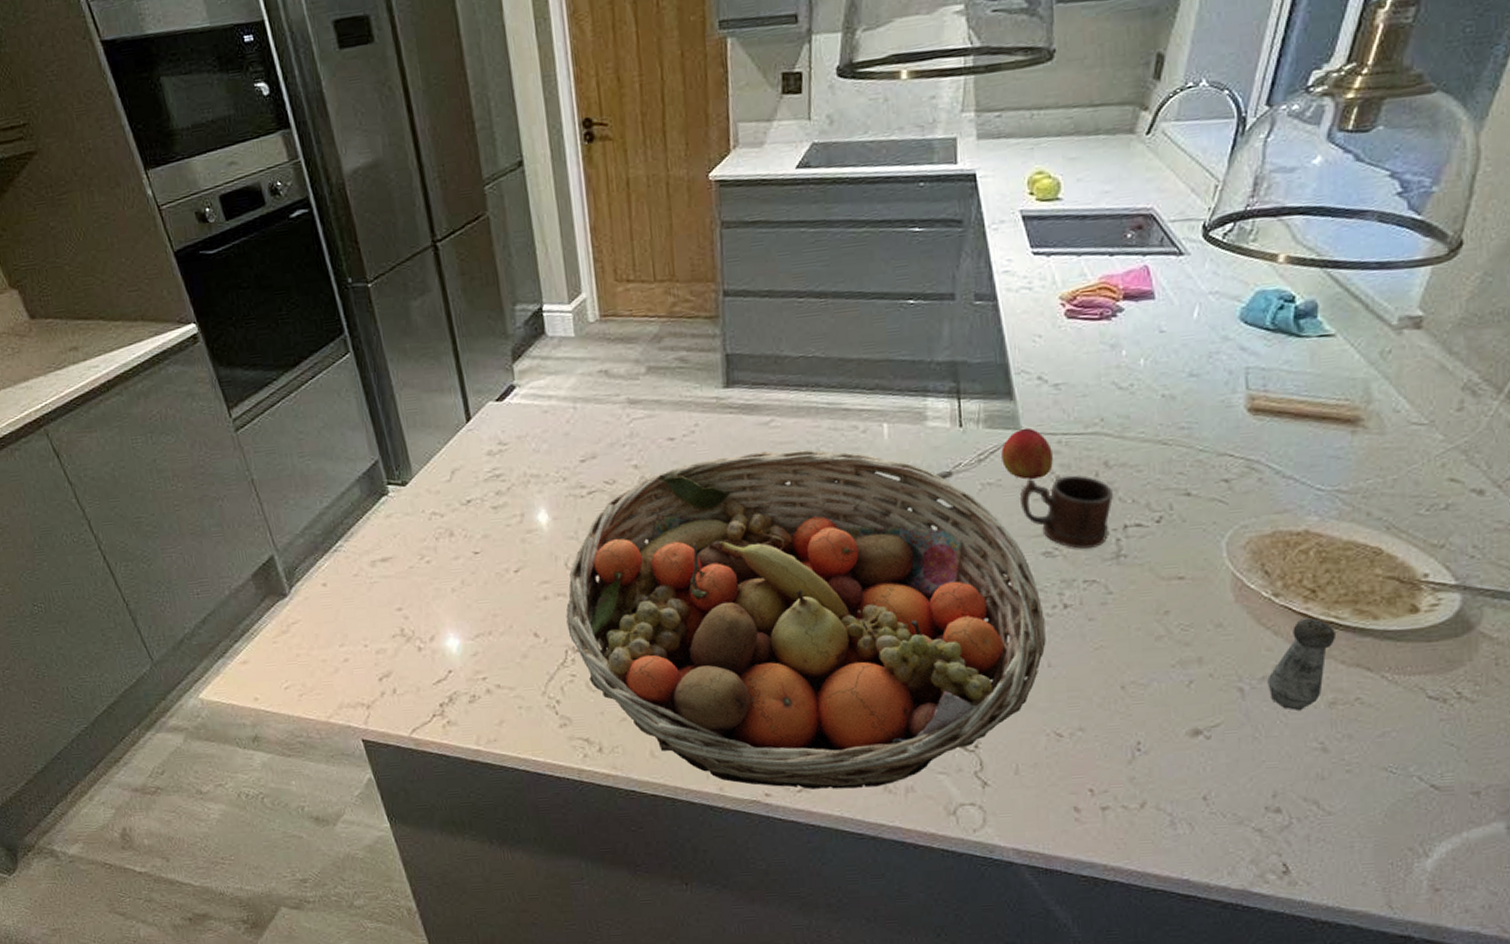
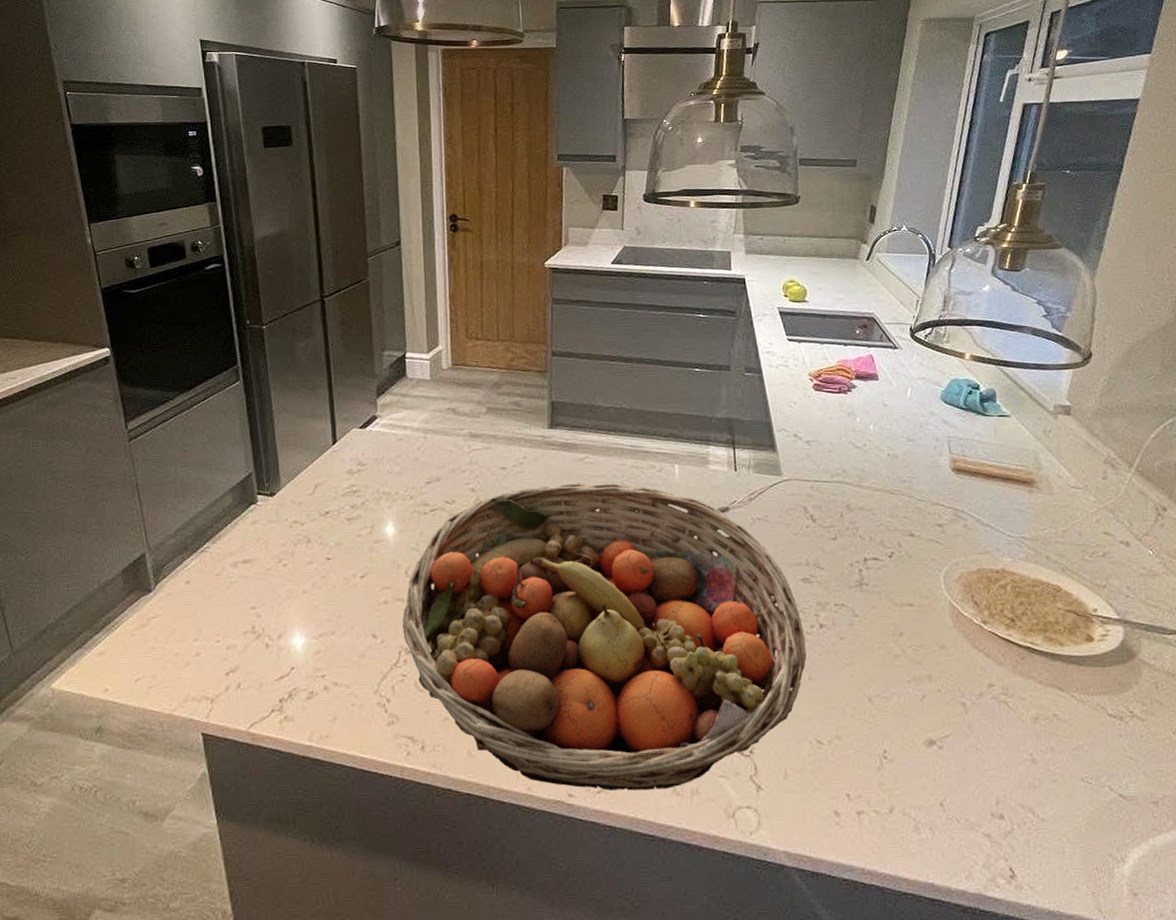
peach: present [1001,427,1053,480] -> none [767,474,808,517]
mug: present [1020,475,1114,549] -> none [783,515,856,577]
salt shaker: present [1267,618,1335,711] -> none [983,643,1033,725]

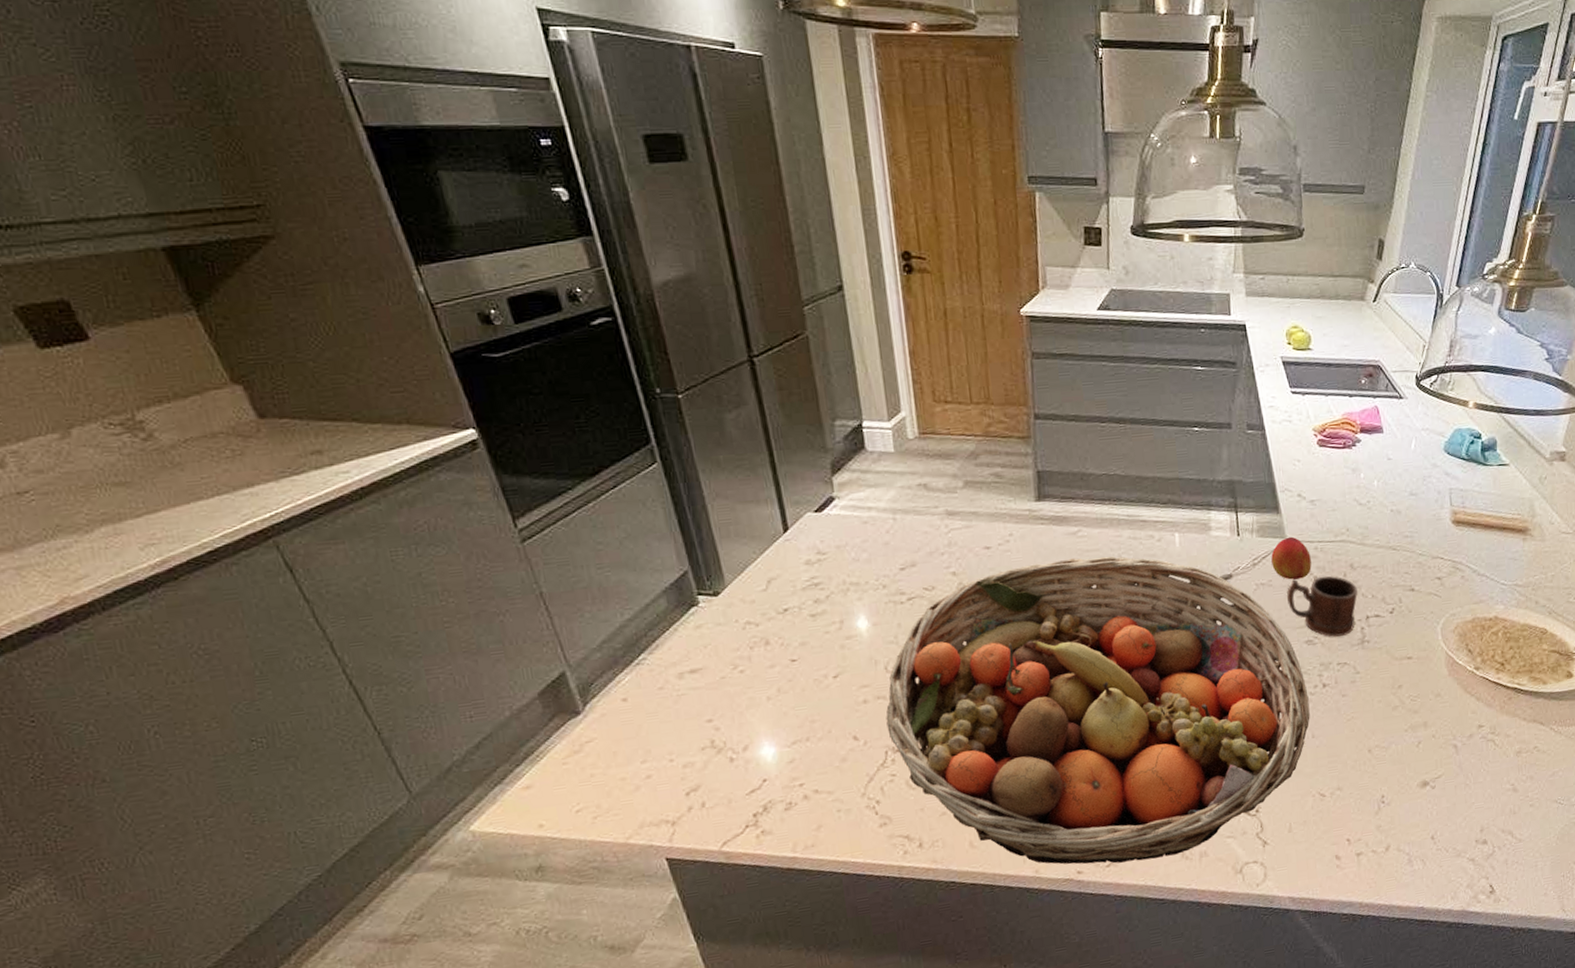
peach: none [767,474,808,517] -> present [1271,536,1312,580]
mug: none [783,515,856,577] -> present [1287,575,1358,637]

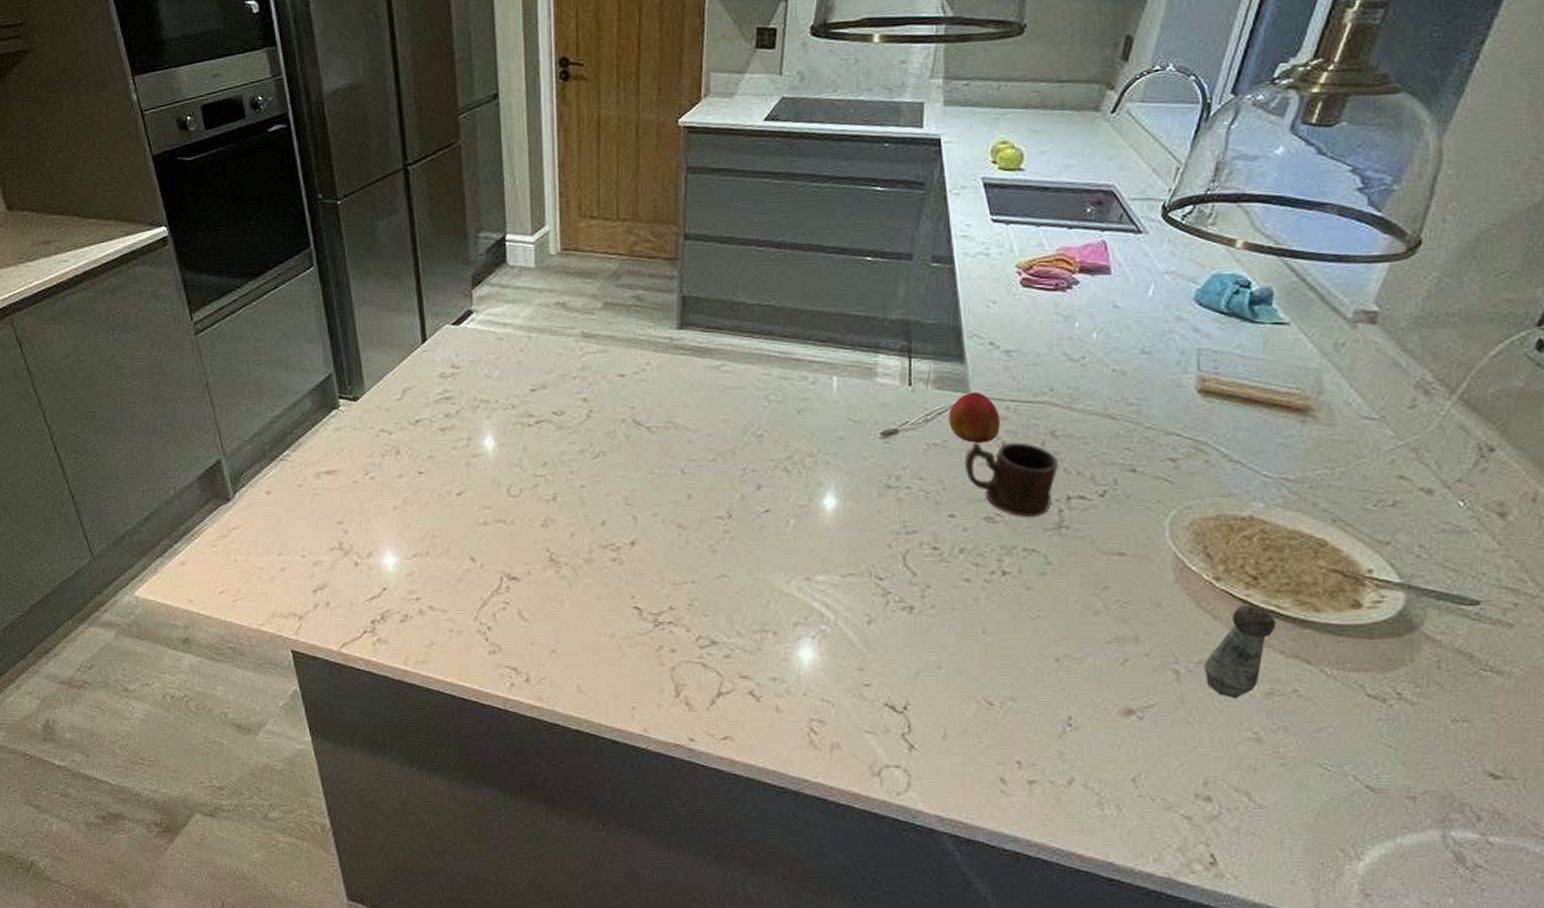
fruit basket: present [886,556,1310,865] -> none [504,395,982,741]
salt shaker: none [1473,685,1519,761] -> present [1204,605,1275,699]

